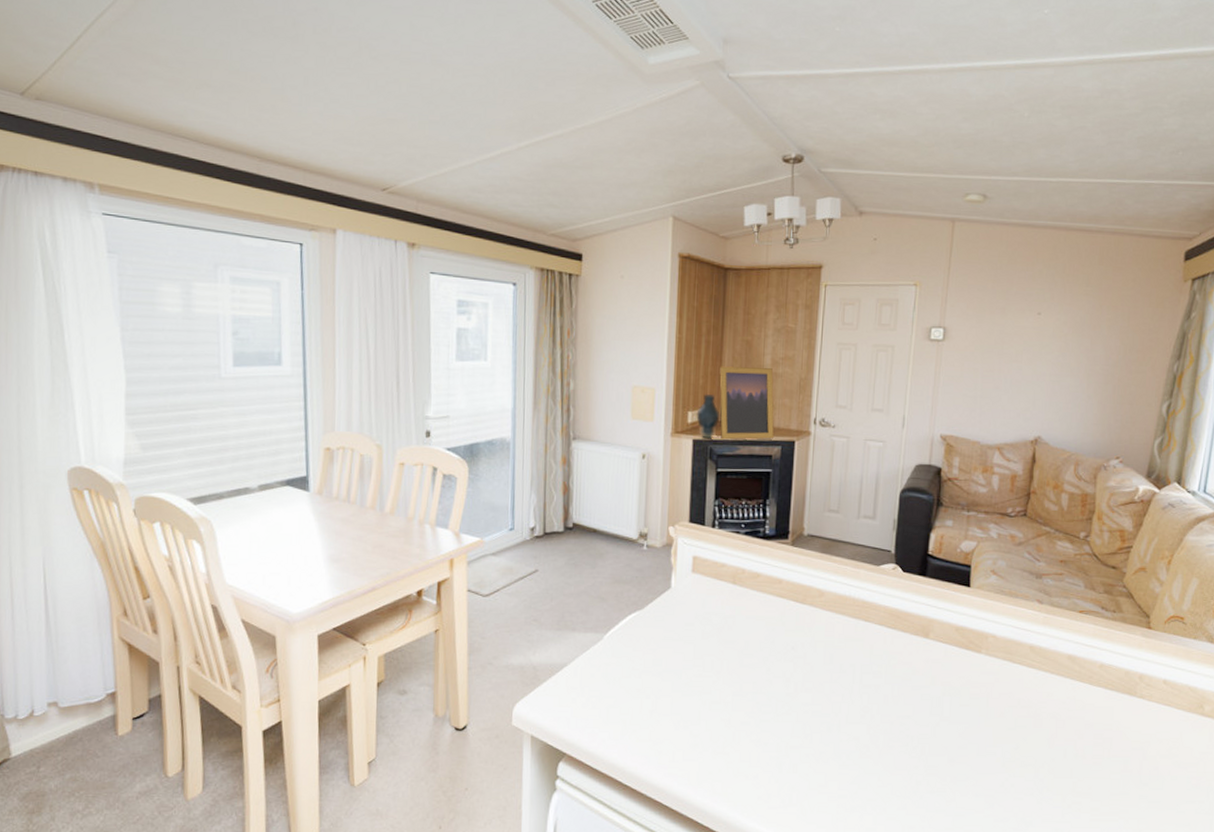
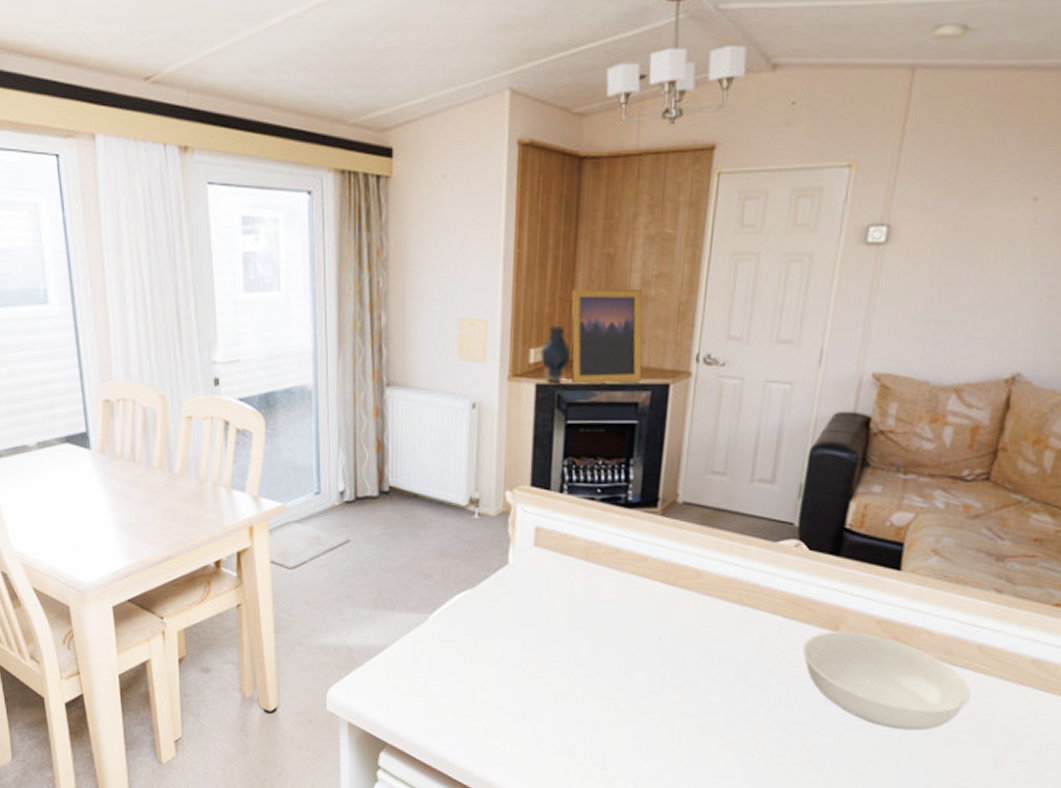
bowl: none [903,637,1027,719] -> present [802,631,971,731]

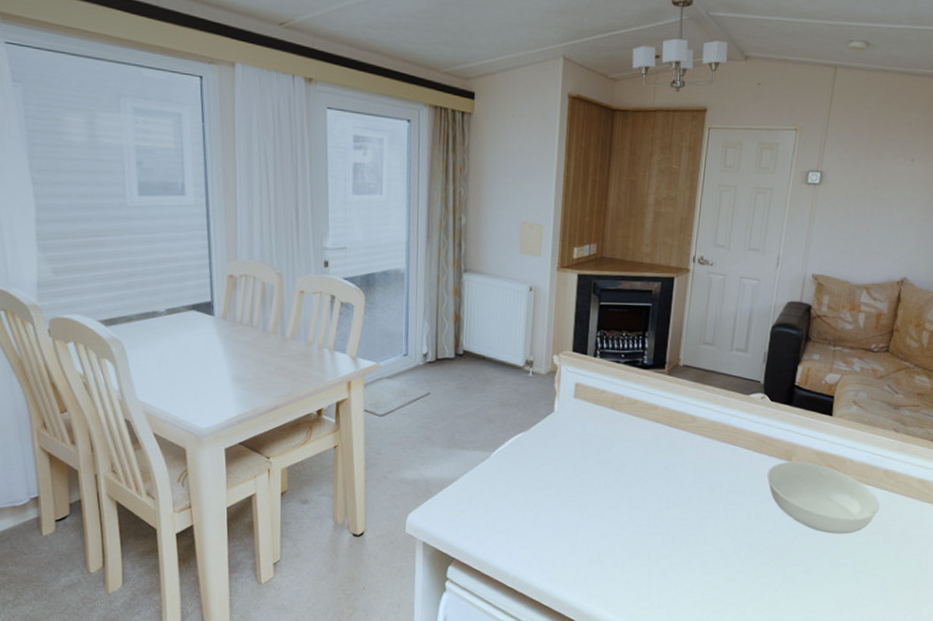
vase: present [540,325,572,383] -> none [581,230,604,274]
picture frame: present [570,288,643,384] -> none [603,204,656,276]

